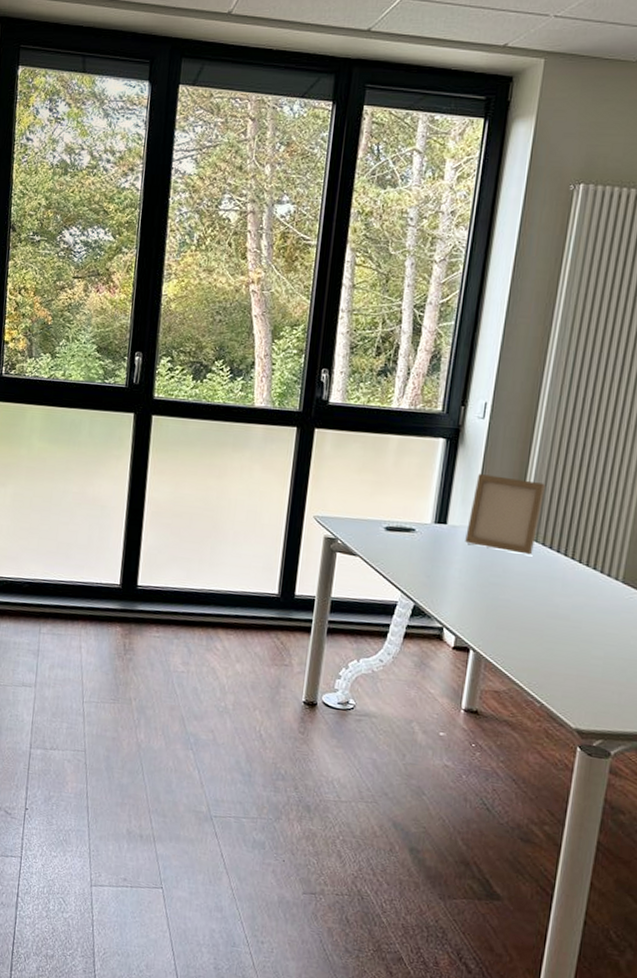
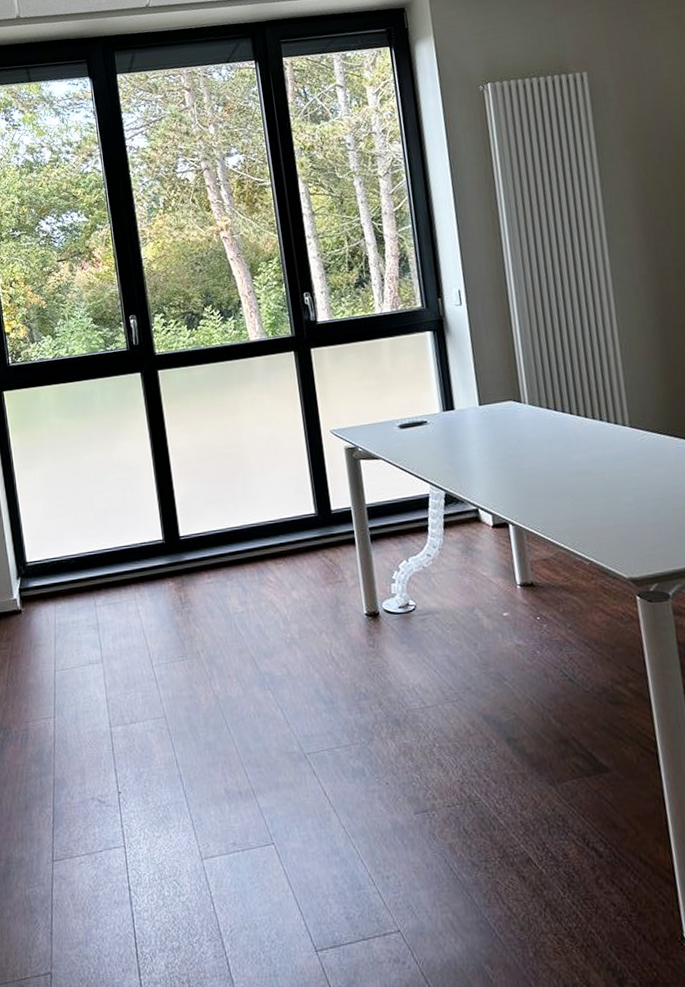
photo frame: present [465,474,545,555] -> none [470,351,541,424]

